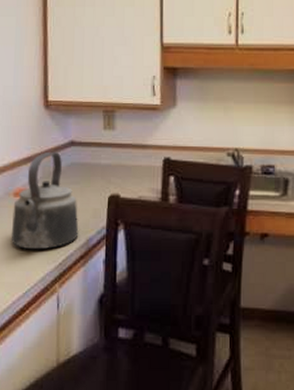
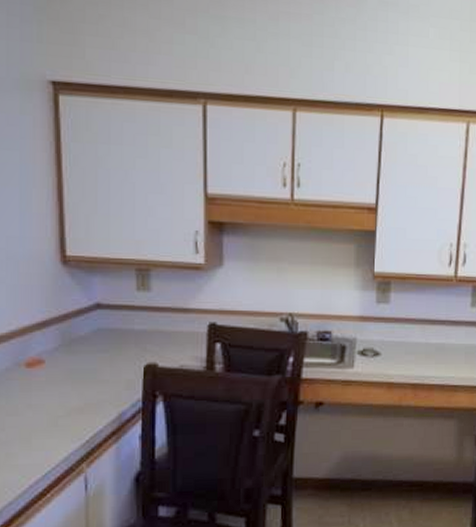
kettle: present [10,151,79,250] -> none [24,315,109,427]

